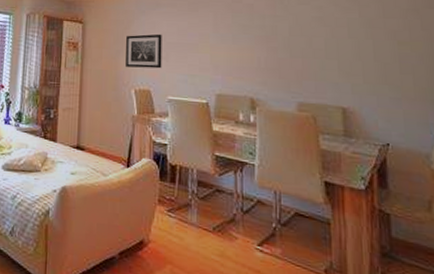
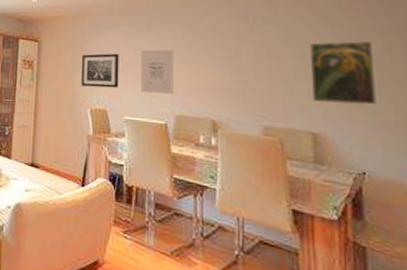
wall art: none [182,29,214,74] -> present [140,49,173,95]
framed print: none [340,19,399,81] -> present [310,40,377,106]

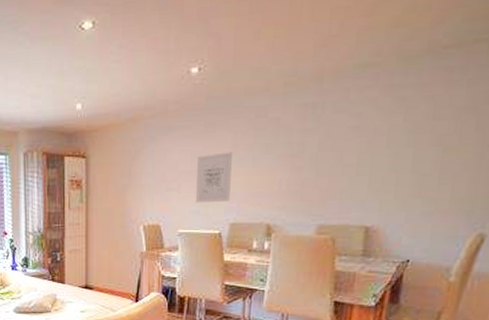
wall art: present [81,53,119,88] -> none [134,162,174,202]
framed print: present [310,40,377,106] -> none [370,120,445,195]

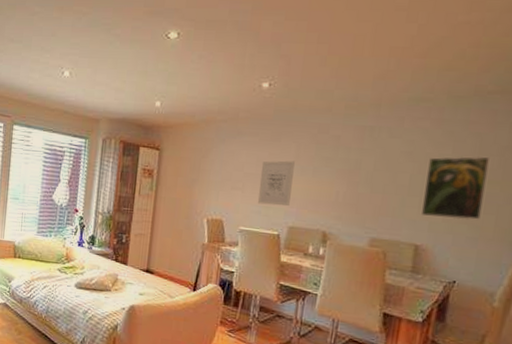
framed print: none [370,120,445,195] -> present [421,156,489,220]

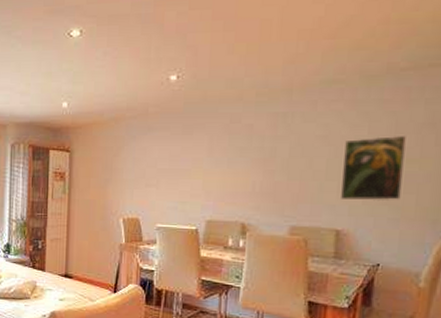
wall art: present [257,160,295,207] -> none [173,153,208,200]

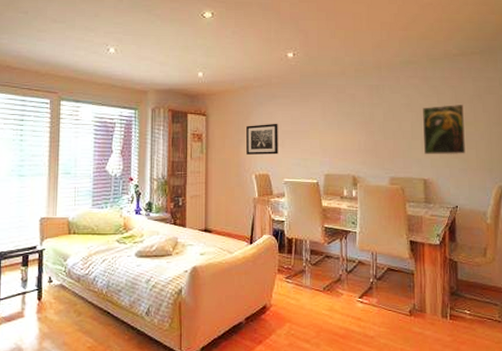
wall art: none [114,160,153,197] -> present [246,123,278,155]

